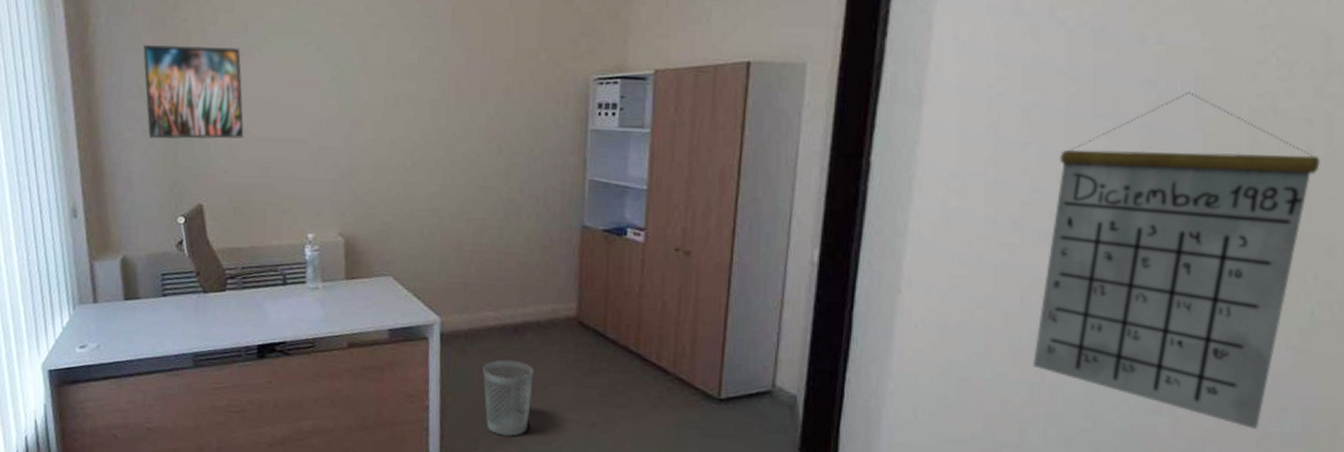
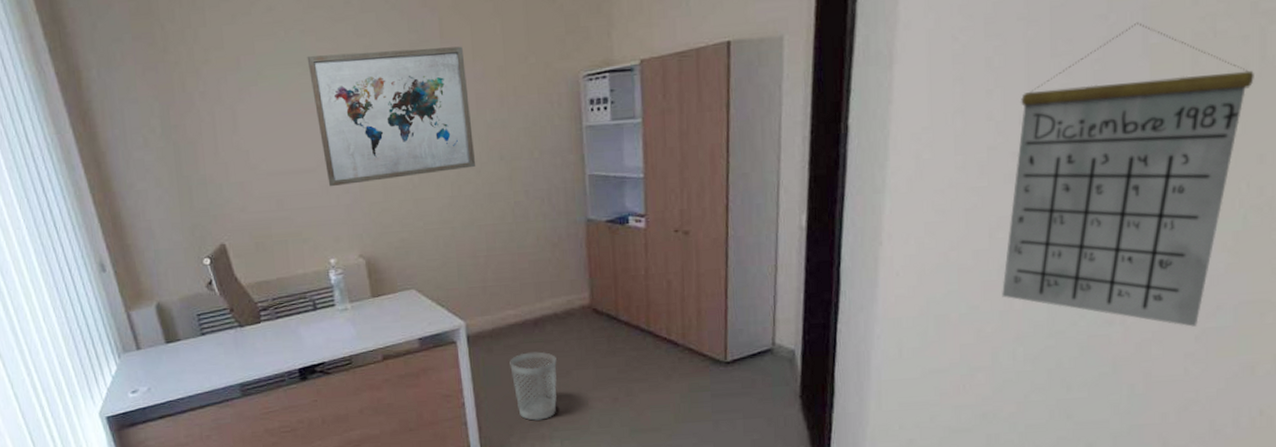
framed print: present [143,44,244,140] -> none [140,85,254,186]
wall art: none [315,27,474,160] -> present [307,46,476,187]

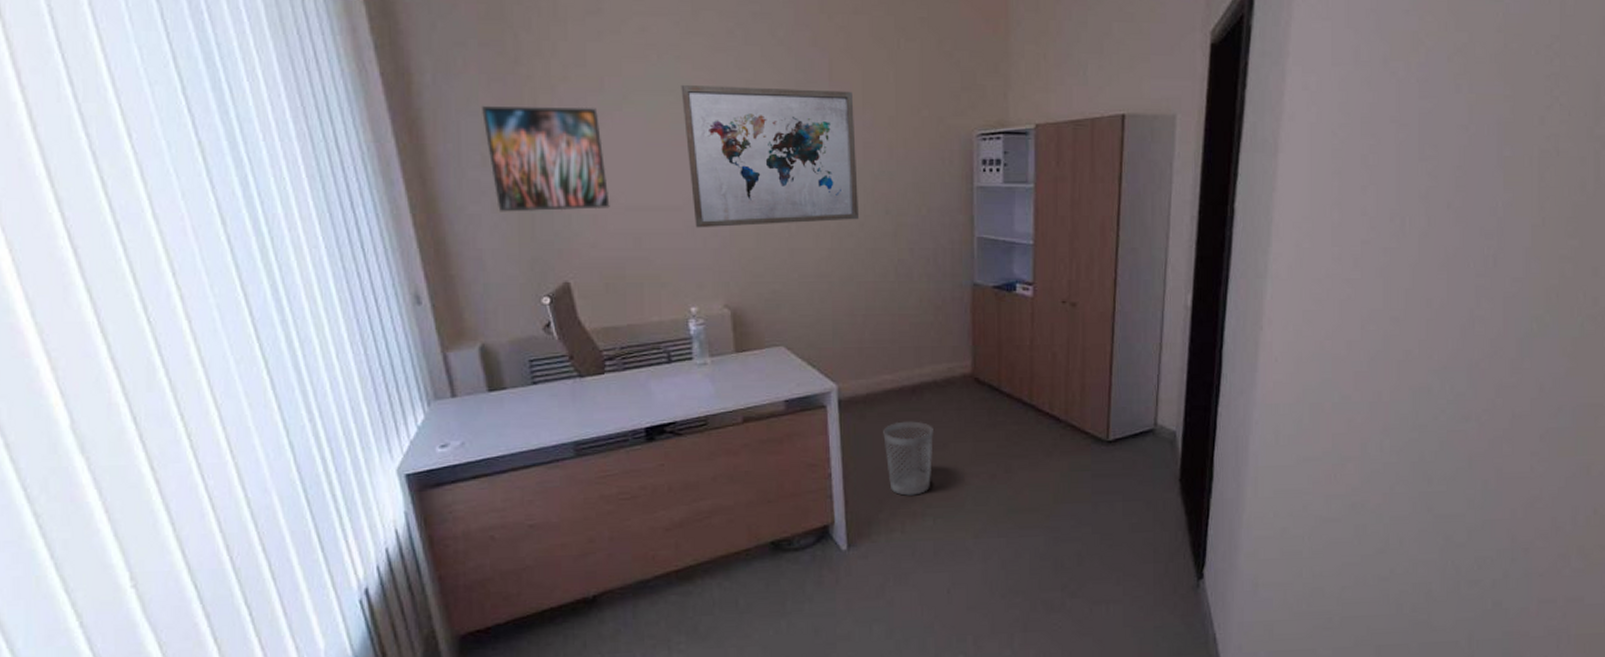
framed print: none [140,85,254,186] -> present [482,105,610,212]
calendar: present [1002,22,1254,327] -> none [1372,135,1590,426]

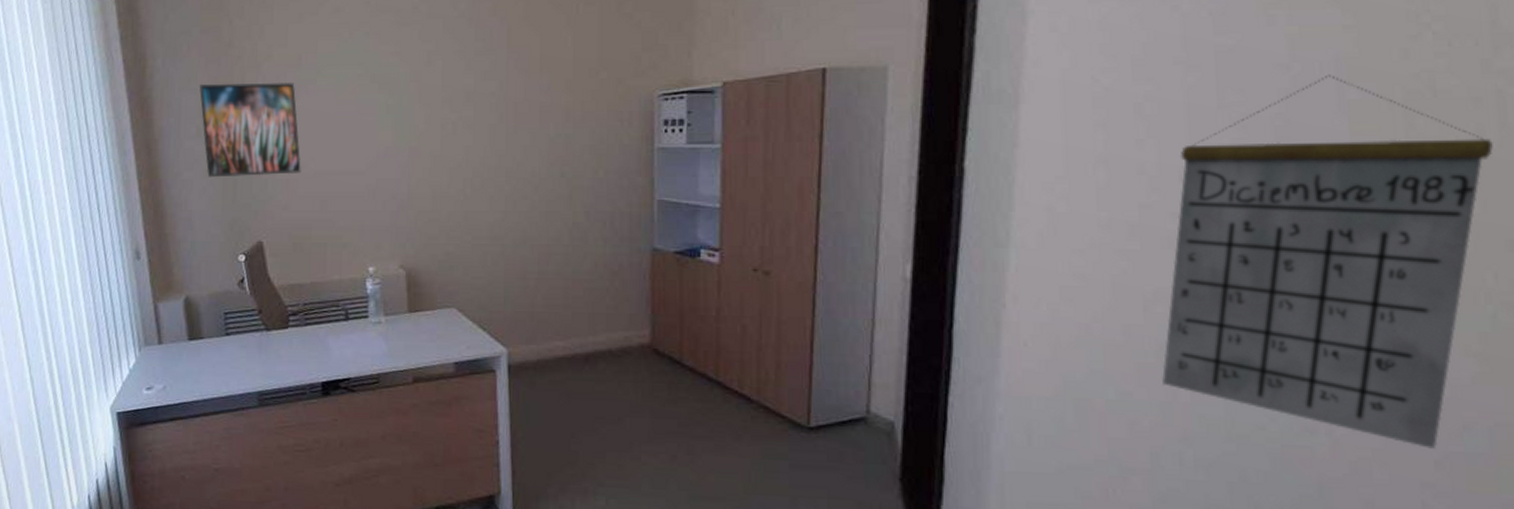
wall art: present [681,84,860,228] -> none [368,57,534,192]
wastebasket: present [883,421,933,496] -> none [554,391,607,471]
calendar: none [1372,135,1590,426] -> present [1162,74,1493,449]

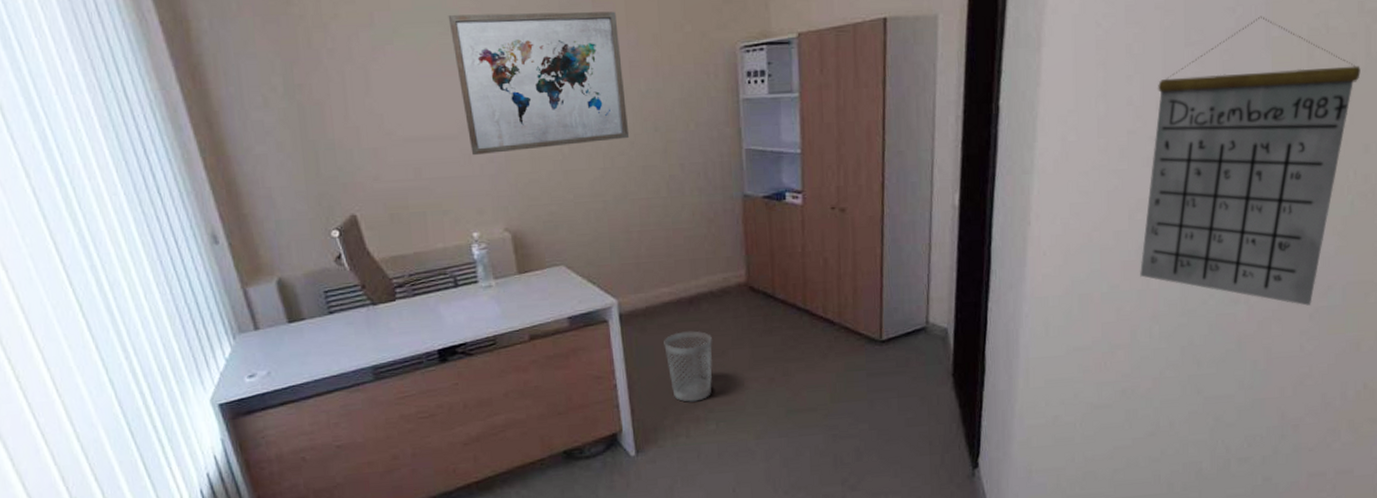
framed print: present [199,81,301,178] -> none [259,42,389,151]
wall art: none [368,57,534,192] -> present [448,11,630,156]
wastebasket: none [554,391,607,471] -> present [664,331,713,402]

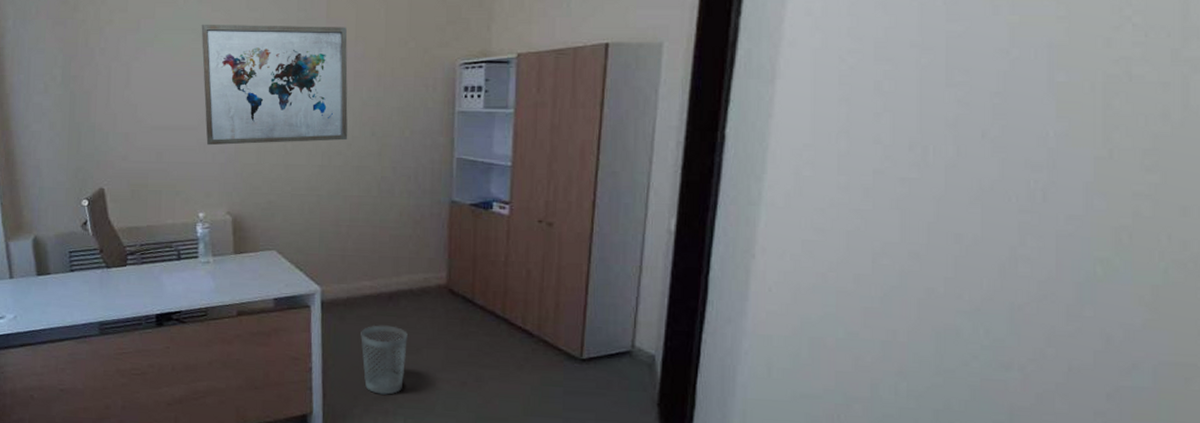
calendar: present [1140,16,1361,306] -> none [885,59,1176,383]

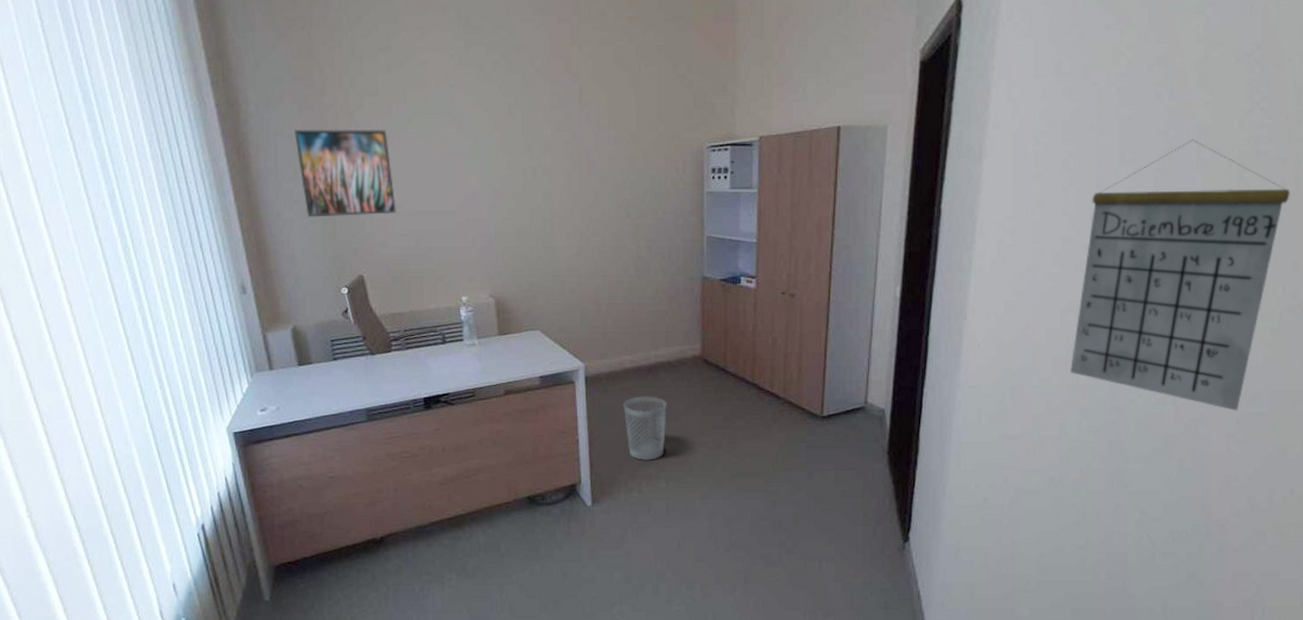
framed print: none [47,44,139,130] -> present [295,129,396,218]
wall art: present [201,24,348,146] -> none [455,108,605,230]
calendar: none [885,59,1176,383] -> present [1070,139,1290,411]

